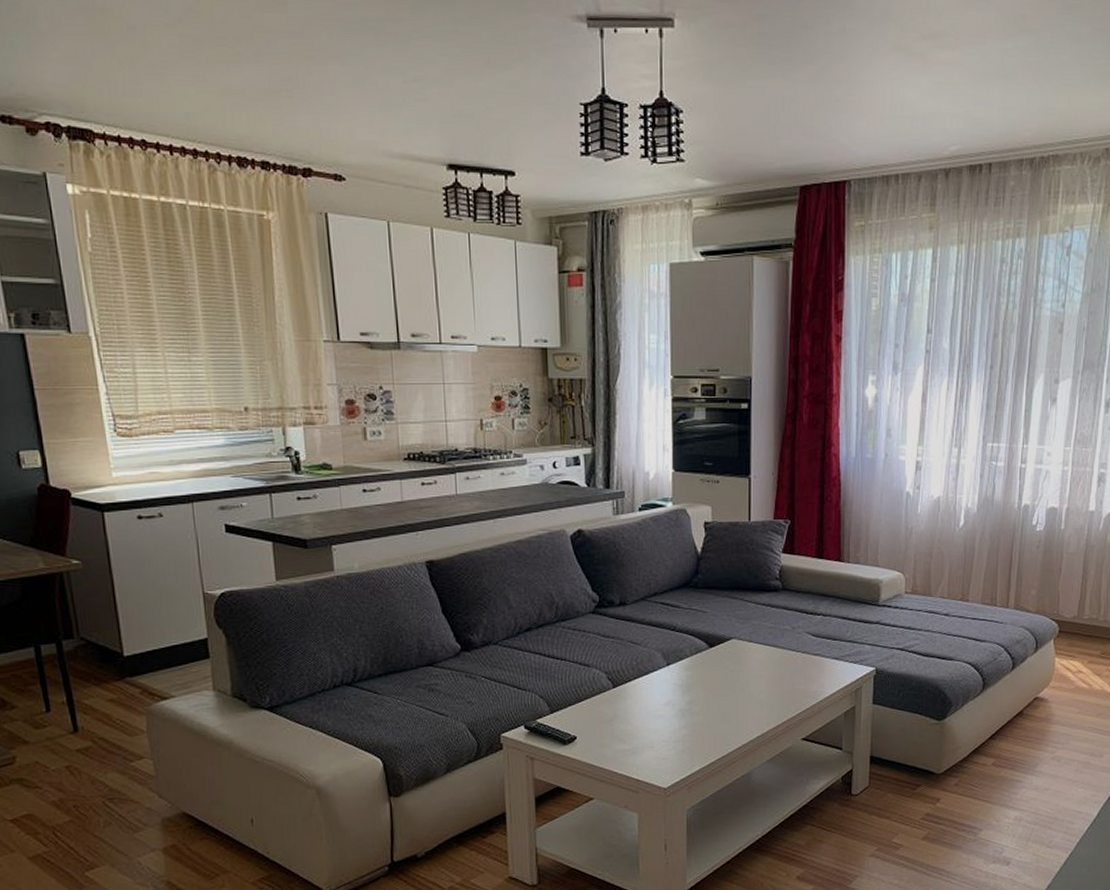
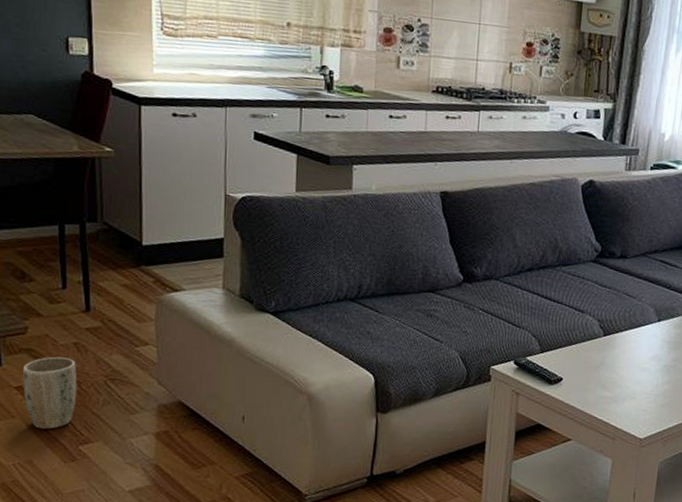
plant pot: none [16,782,76,860] -> present [23,356,77,430]

